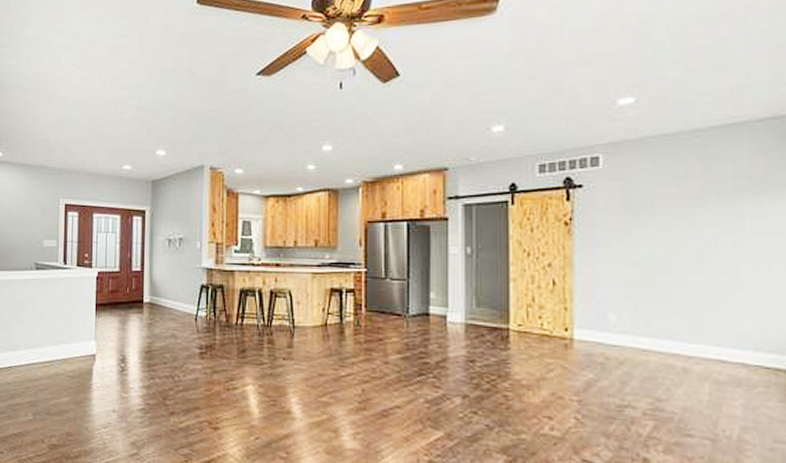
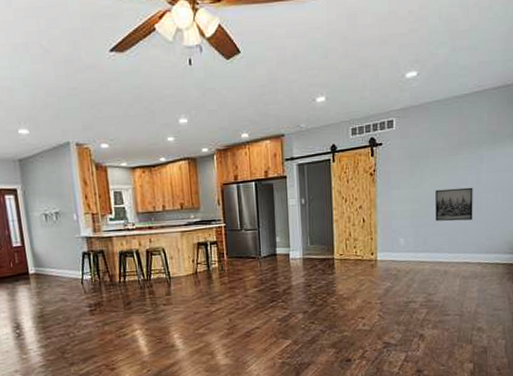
wall art: none [665,251,730,299] -> present [435,187,473,221]

